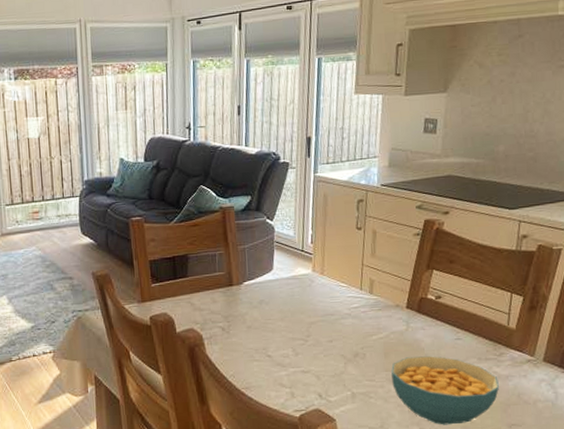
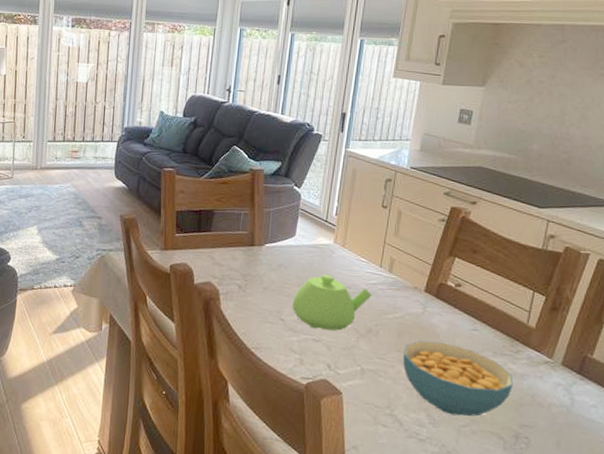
teapot: none [277,304,355,360] -> present [292,274,372,331]

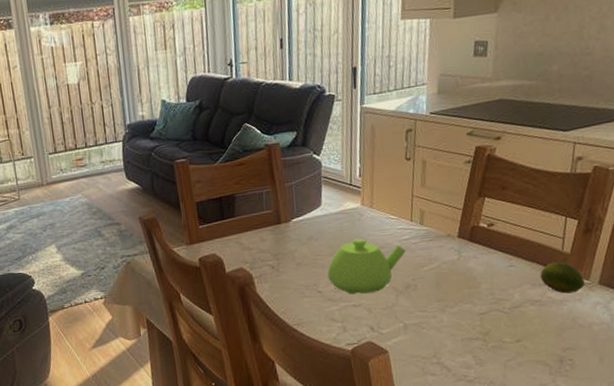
cereal bowl: present [403,340,513,416] -> none [443,284,553,352]
fruit: none [503,334,547,369] -> present [540,261,585,294]

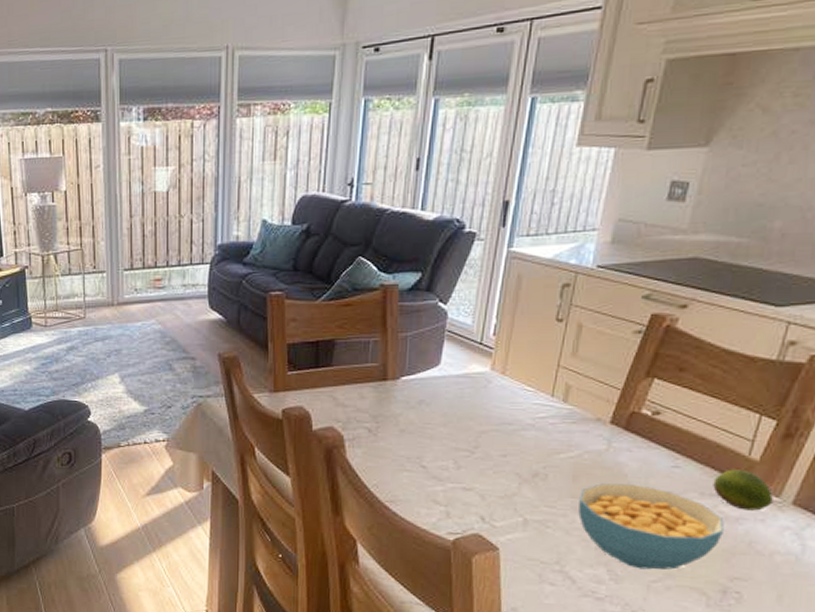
teapot: present [327,238,406,295] -> none [436,409,540,476]
cereal bowl: none [443,284,553,352] -> present [578,483,724,570]

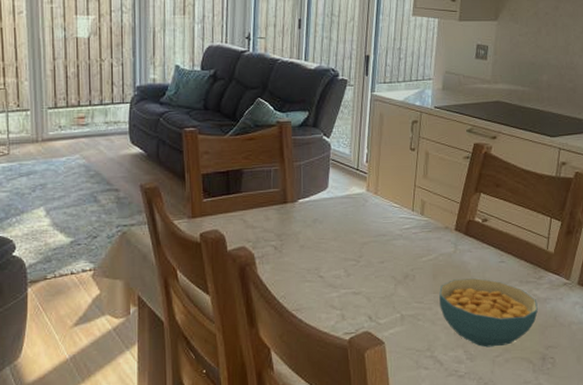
fruit: present [713,469,773,511] -> none [527,260,566,292]

